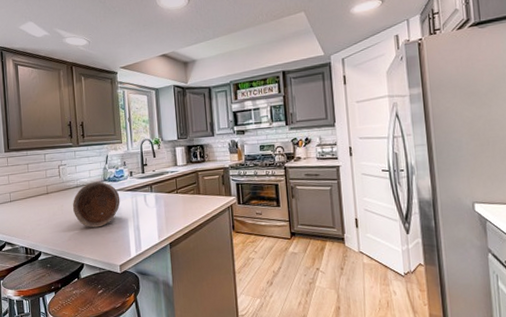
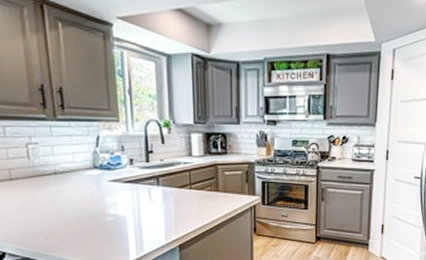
bowl: present [72,181,120,228] -> none [49,168,117,225]

